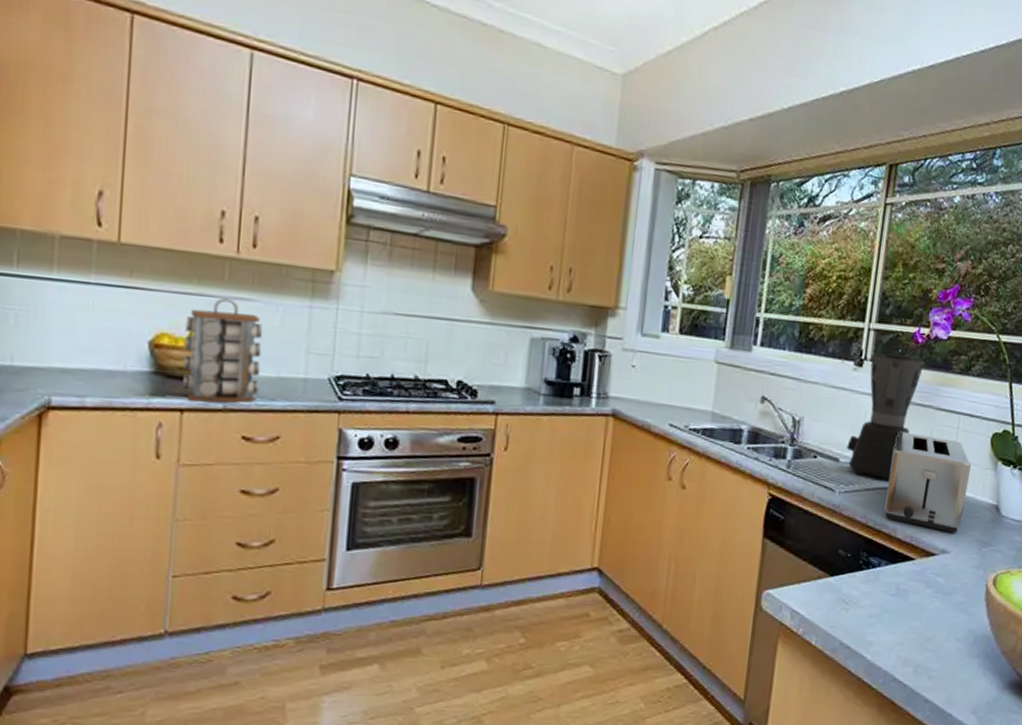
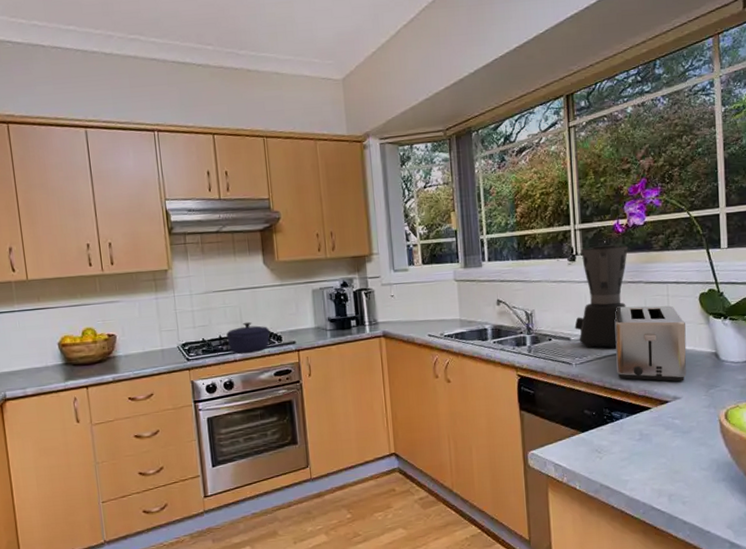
spice rack: present [182,297,263,405] -> none [78,303,134,380]
cooking pot: none [401,362,464,407] -> present [226,321,270,355]

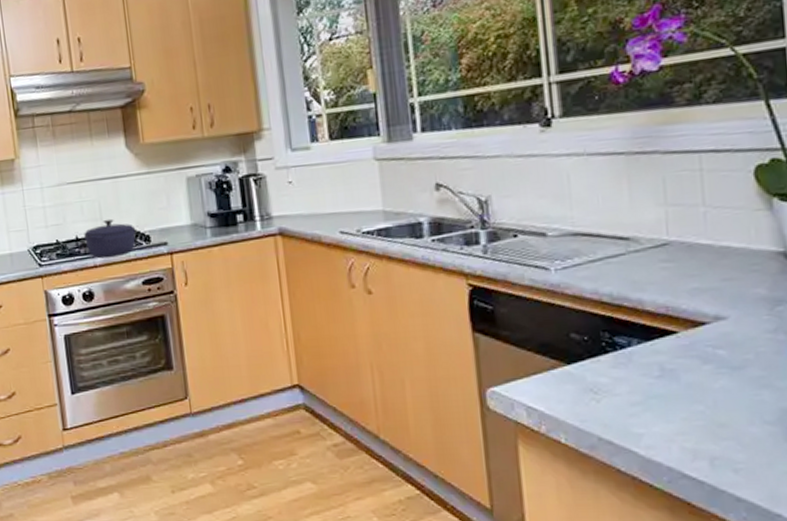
blender: present [574,244,628,348] -> none [552,101,634,247]
toaster: present [614,305,687,382] -> none [615,184,736,295]

